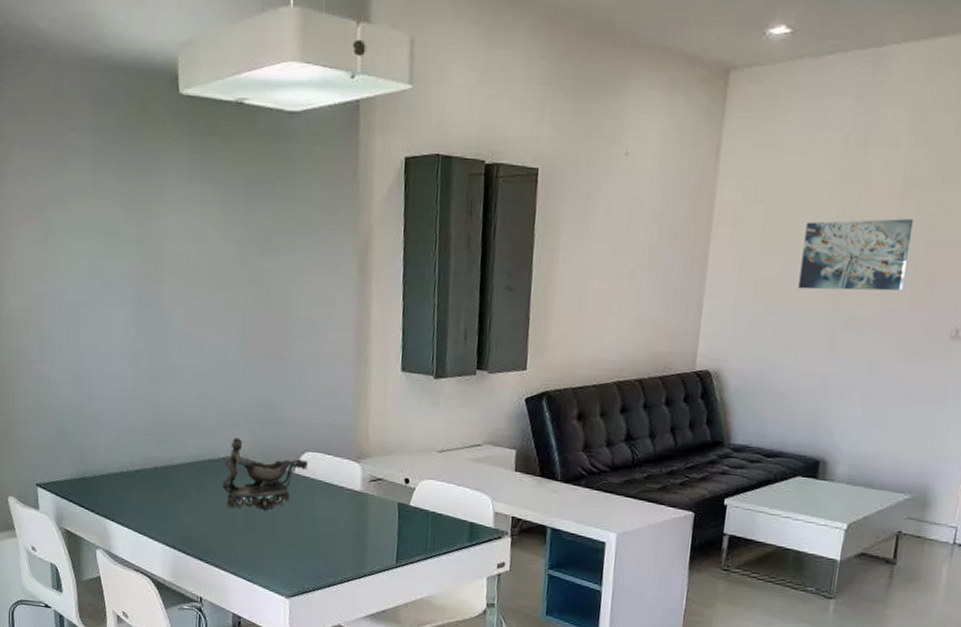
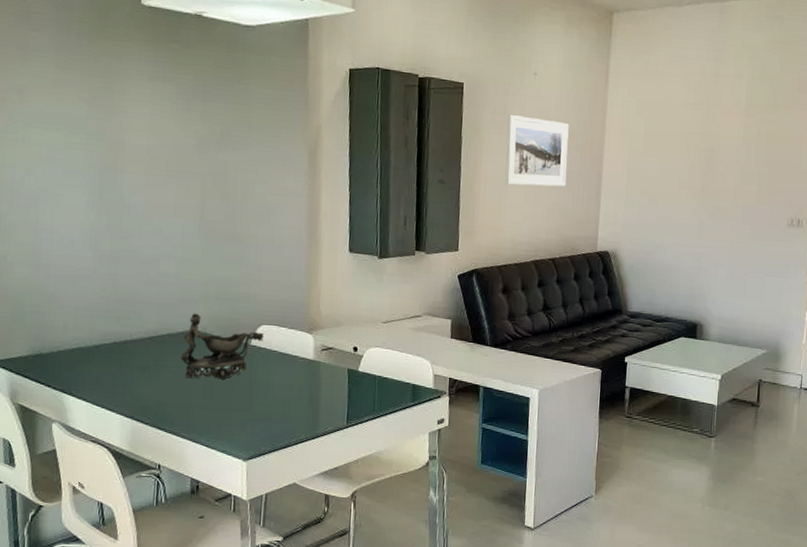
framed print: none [584,205,667,293] -> present [504,115,569,187]
wall art: present [798,218,914,291] -> none [673,132,756,188]

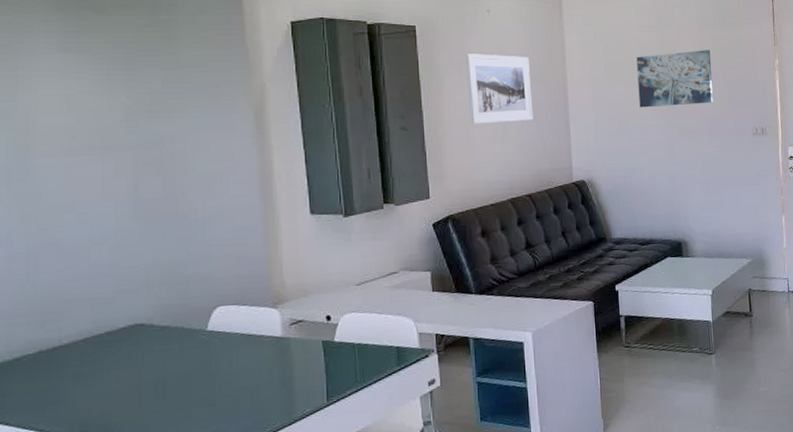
decorative bowl: present [181,313,264,380] -> none [124,304,221,380]
wall art: none [673,132,756,188] -> present [636,50,713,108]

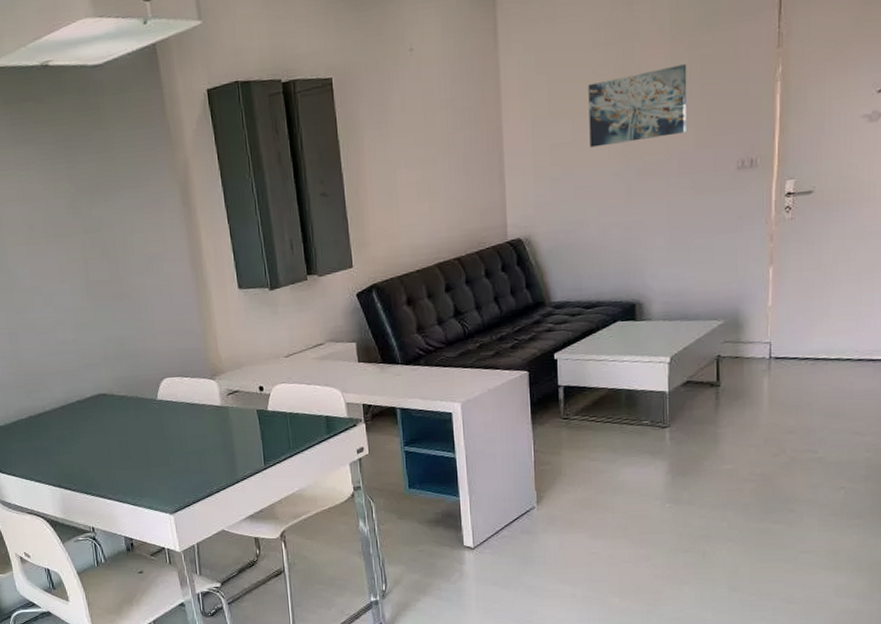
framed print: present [466,54,534,125] -> none [387,99,463,185]

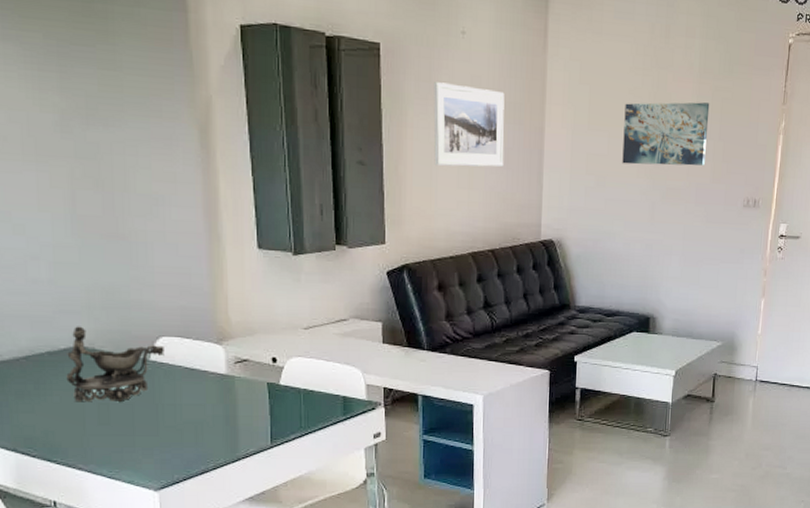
decorative bowl: none [92,376,169,442] -> present [66,326,164,403]
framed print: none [387,99,463,185] -> present [433,82,505,167]

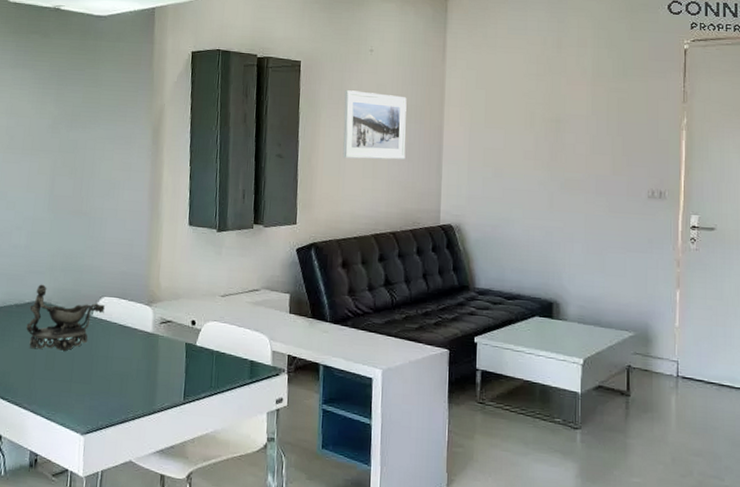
wall art: present [622,102,710,166] -> none [519,102,606,159]

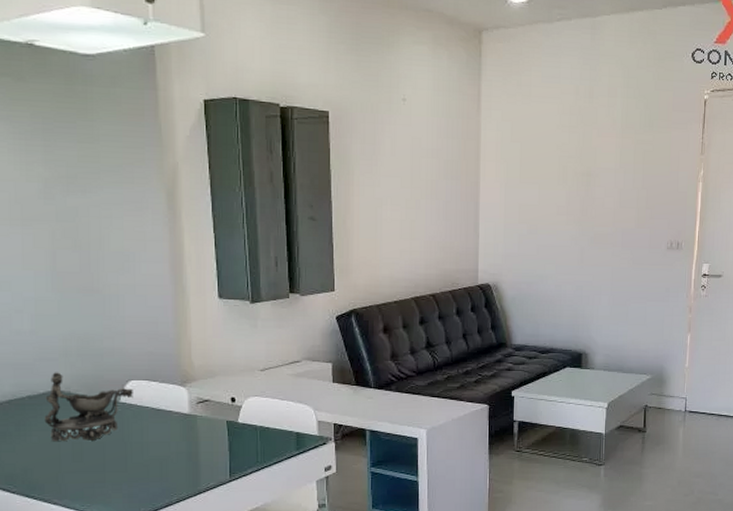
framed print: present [342,90,407,160] -> none [378,144,443,220]

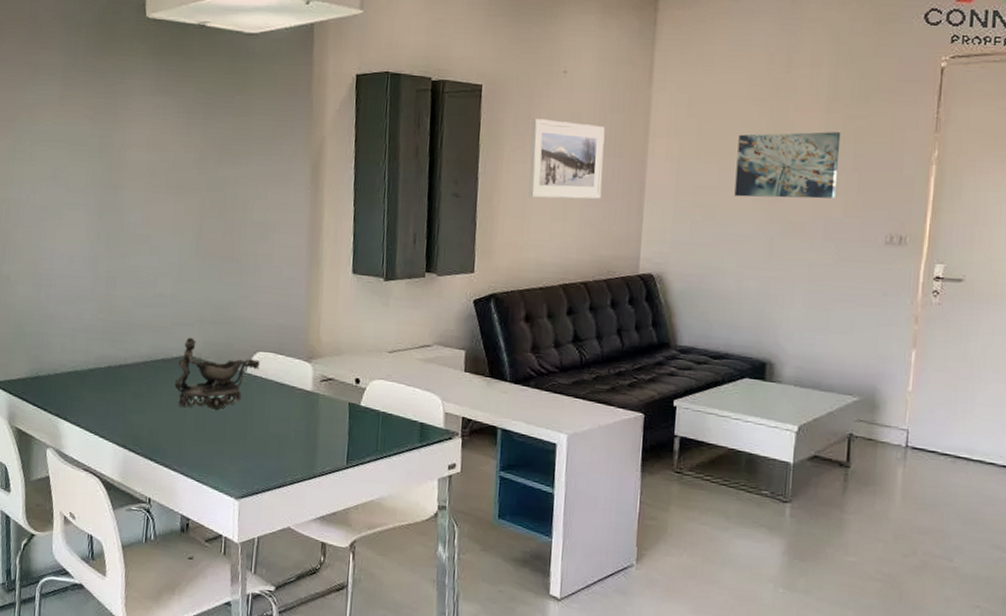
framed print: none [378,144,443,220] -> present [528,119,605,200]
wall art: none [552,155,633,213] -> present [734,131,841,199]

